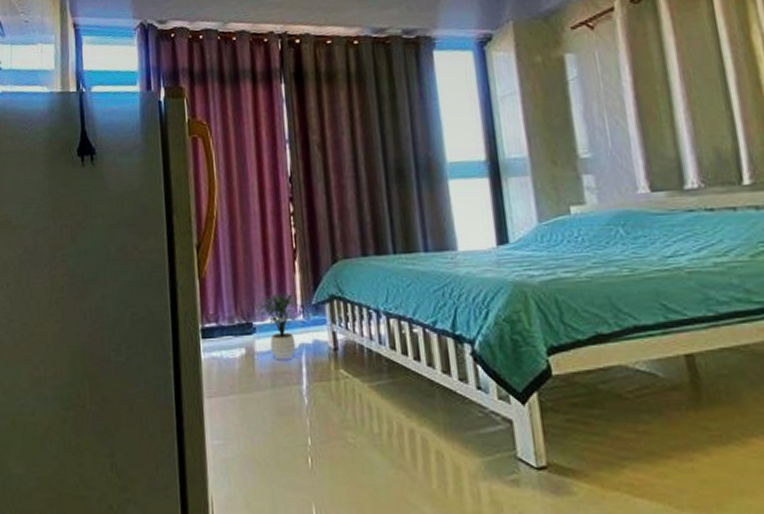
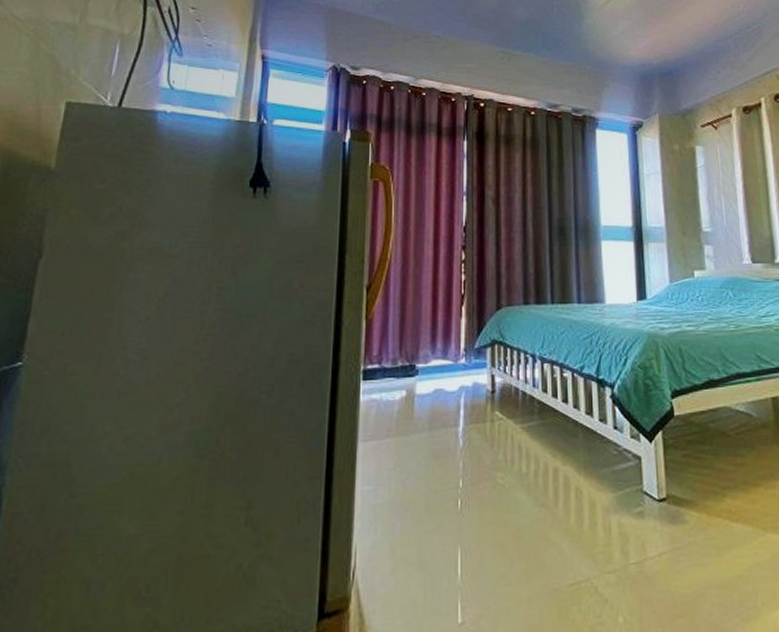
potted plant: present [256,291,299,362] -> none [420,335,462,404]

